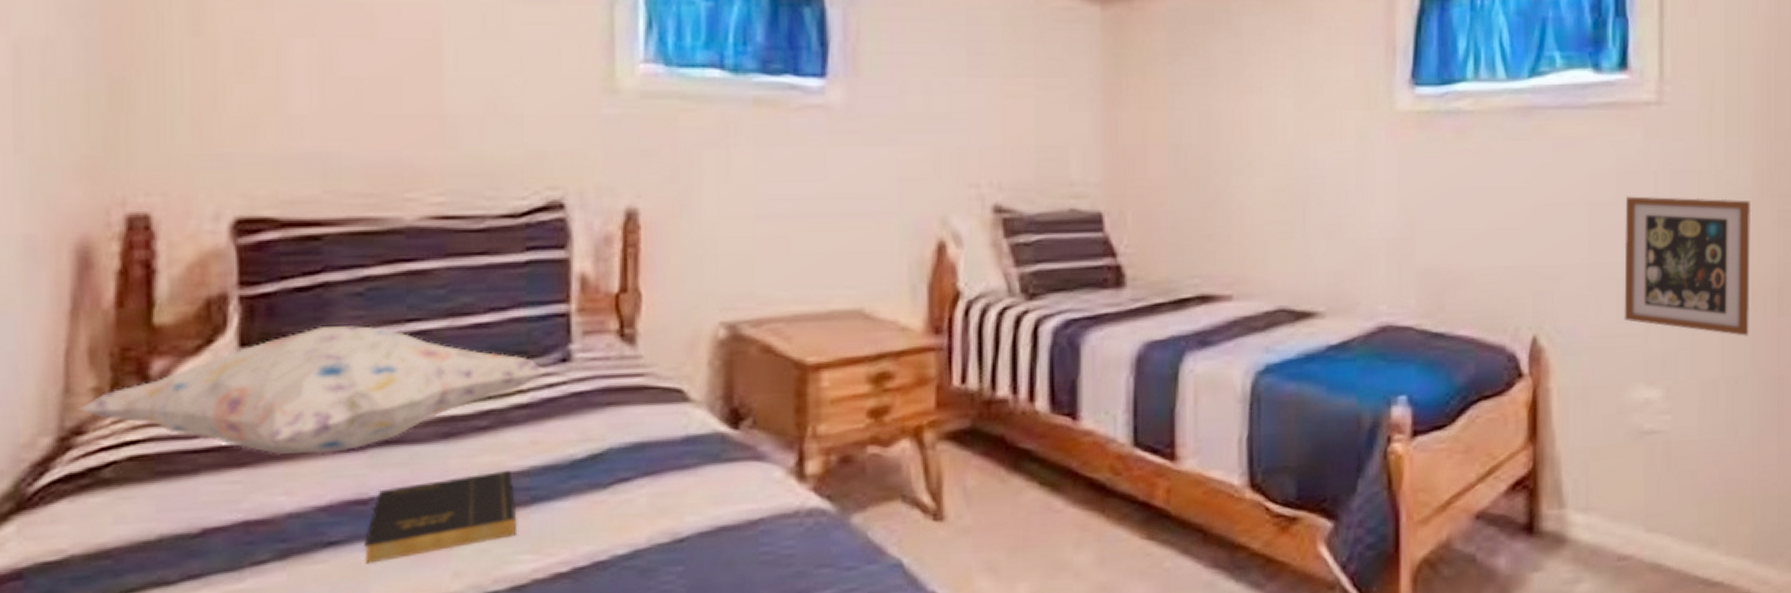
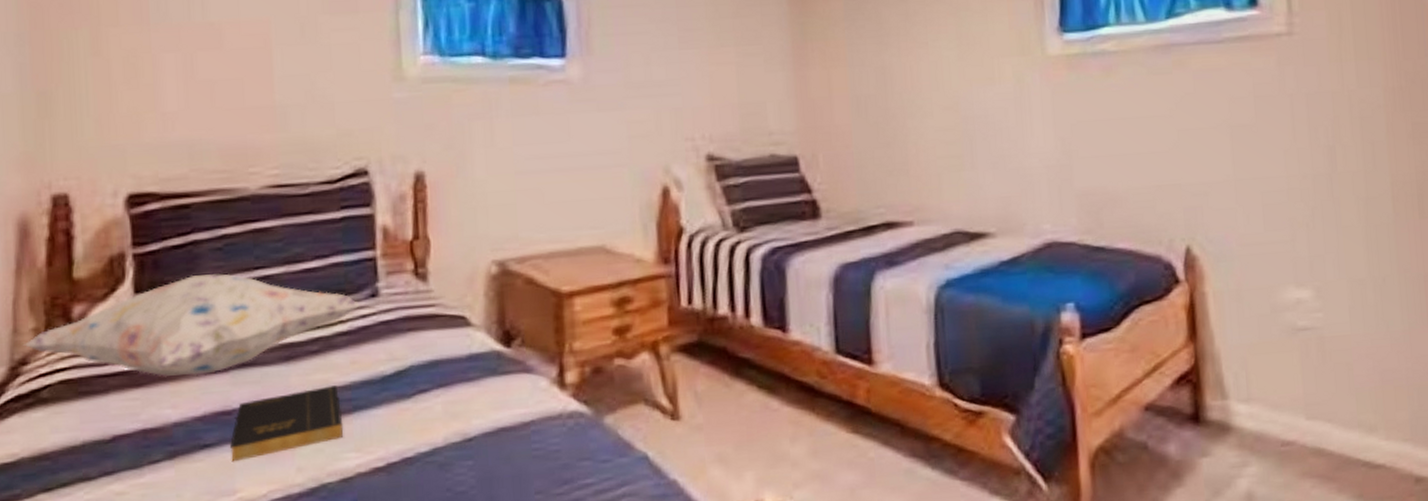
picture frame: present [1624,196,1751,337] -> none [1264,115,1393,240]

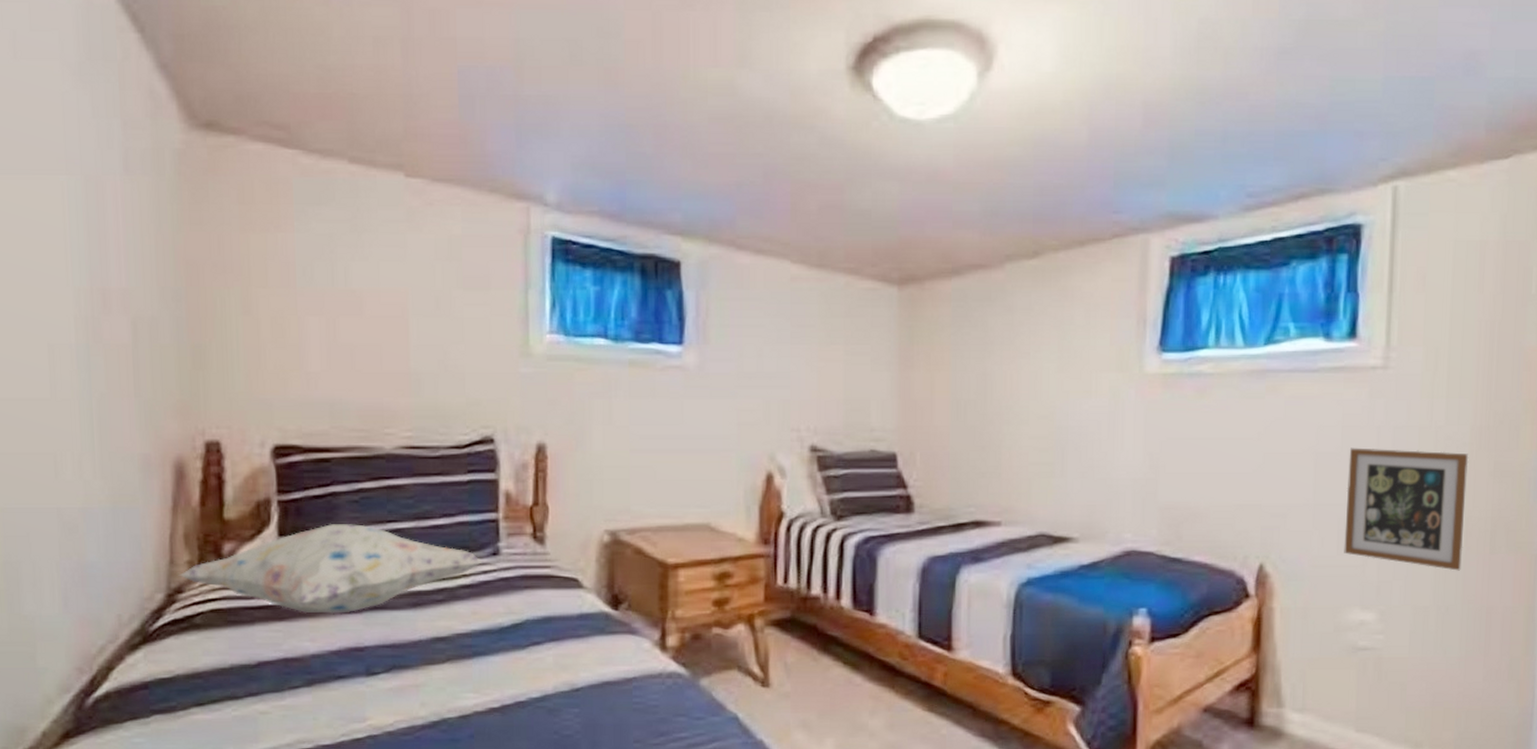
book: present [230,385,344,462] -> none [362,632,464,693]
picture frame: none [1264,115,1393,240] -> present [1344,448,1469,571]

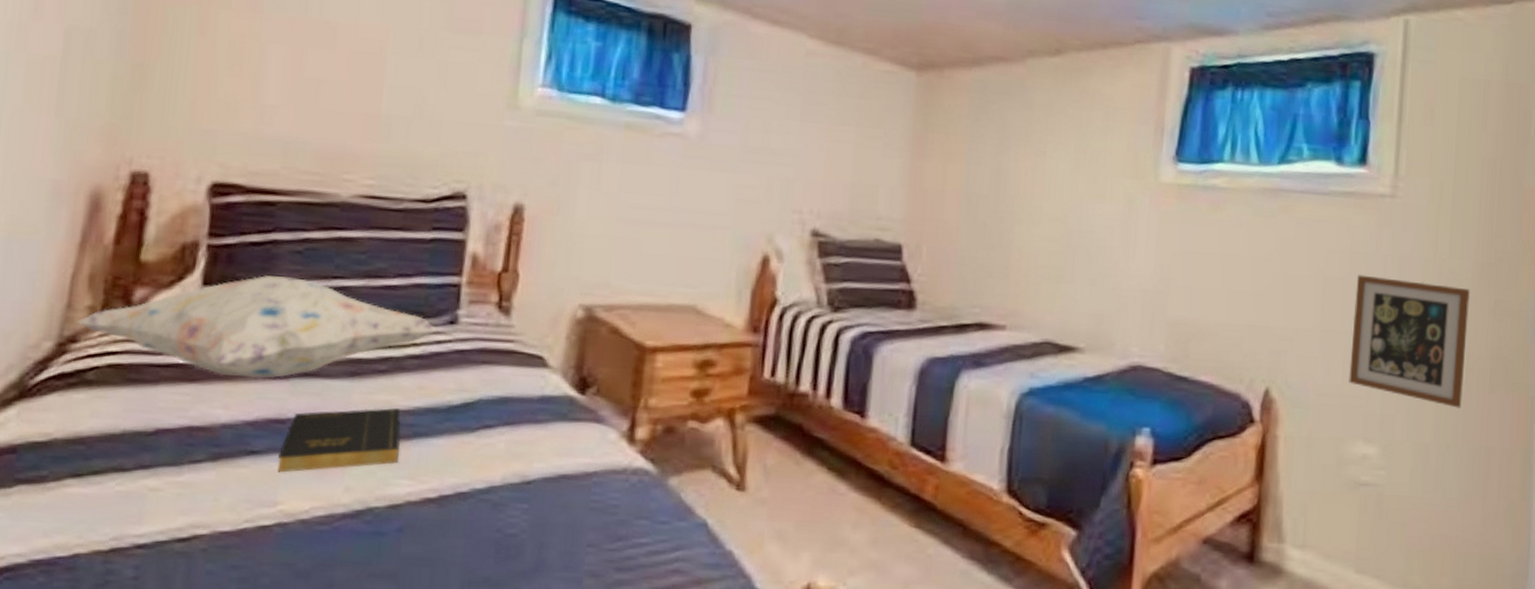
book: none [362,632,464,693] -> present [277,408,401,473]

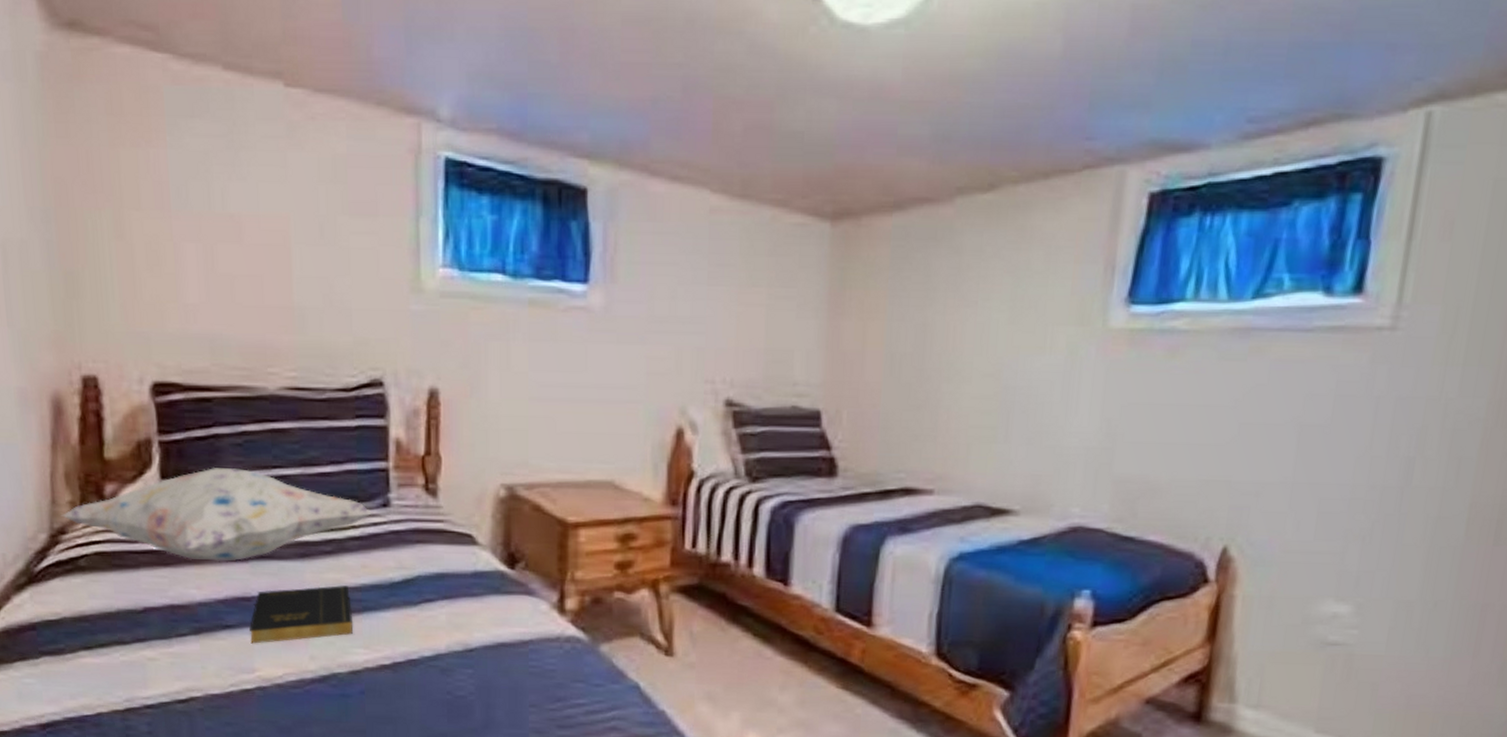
picture frame: present [1349,274,1471,408] -> none [1322,420,1482,563]

